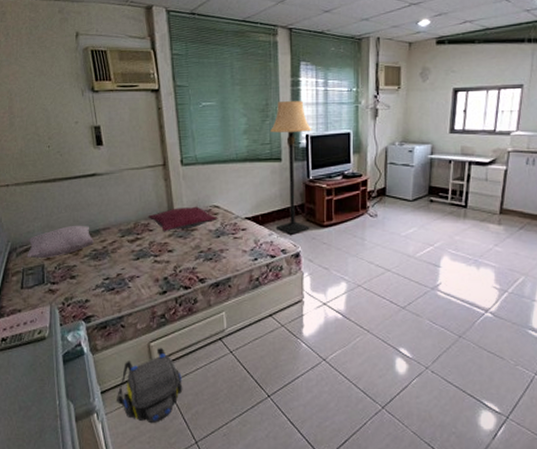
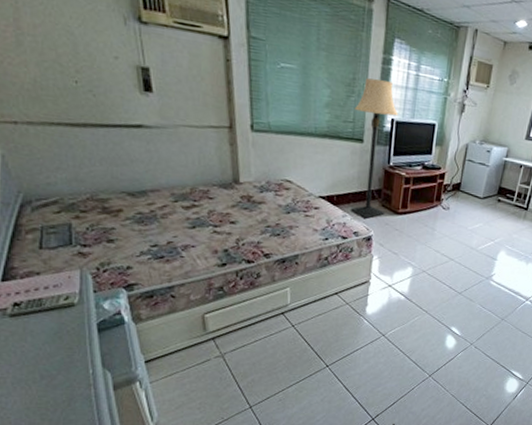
pillow: present [26,225,95,259] -> none [46,182,140,217]
shoulder bag: present [117,347,183,424] -> none [164,319,240,391]
pillow: present [148,206,218,232] -> none [208,177,290,202]

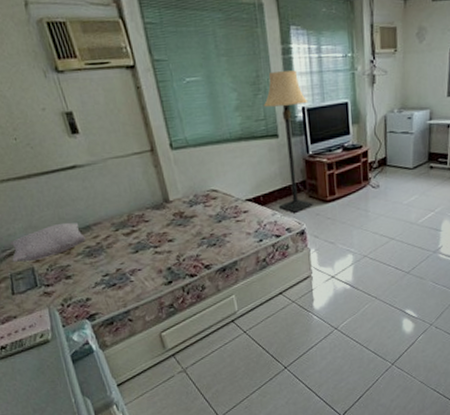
pillow: none [46,182,140,217] -> present [10,222,87,262]

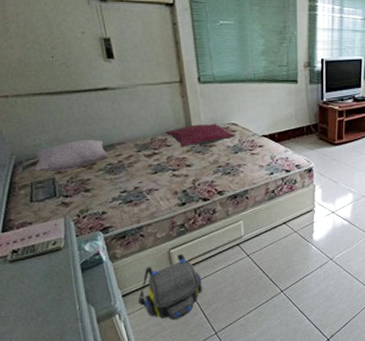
shoulder bag: none [134,335,201,407] -> present [138,253,203,320]
pillow: none [141,192,218,222] -> present [165,123,236,148]
lamp: present [263,70,313,213] -> none [286,25,327,152]

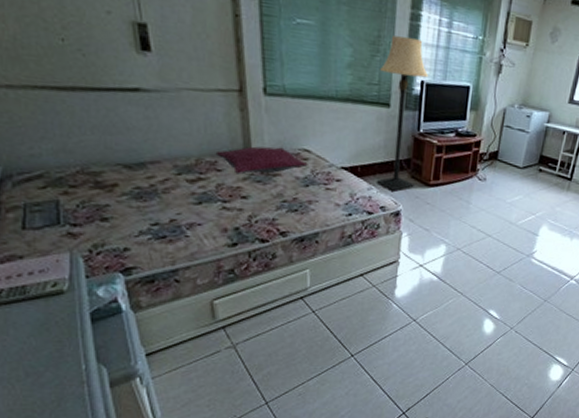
pillow: present [34,139,109,173] -> none [30,152,138,193]
shoulder bag: present [138,253,203,320] -> none [167,305,254,386]
lamp: none [286,25,327,152] -> present [377,35,429,191]

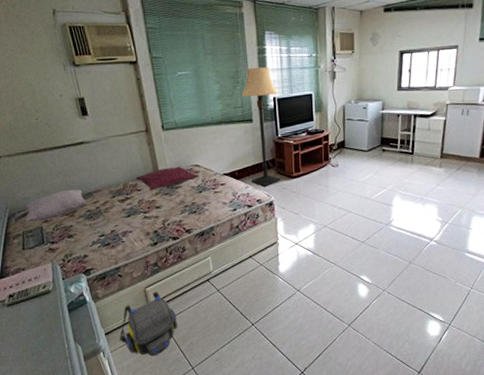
pillow: none [30,152,138,193] -> present [25,189,88,222]
shoulder bag: none [167,305,254,386] -> present [120,291,178,356]

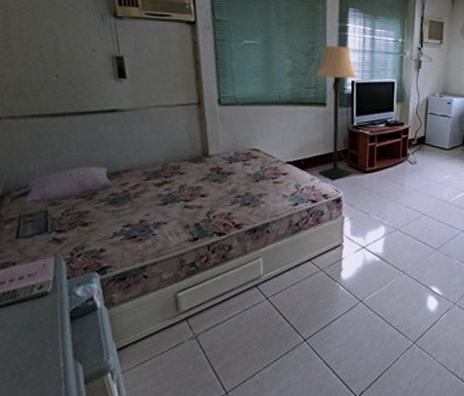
shoulder bag: present [120,291,178,356] -> none [136,297,214,378]
pillow: present [135,166,199,191] -> none [178,149,258,176]

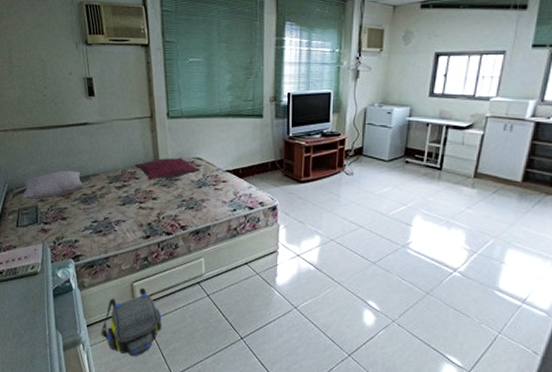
shoulder bag: none [136,297,214,378] -> present [101,287,162,357]
pillow: none [178,149,258,176] -> present [134,157,201,181]
lamp: present [315,46,358,180] -> none [252,60,294,189]

